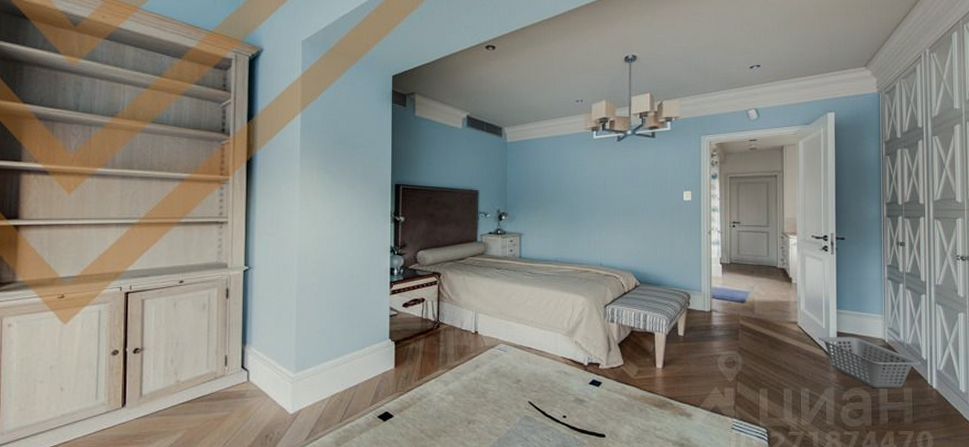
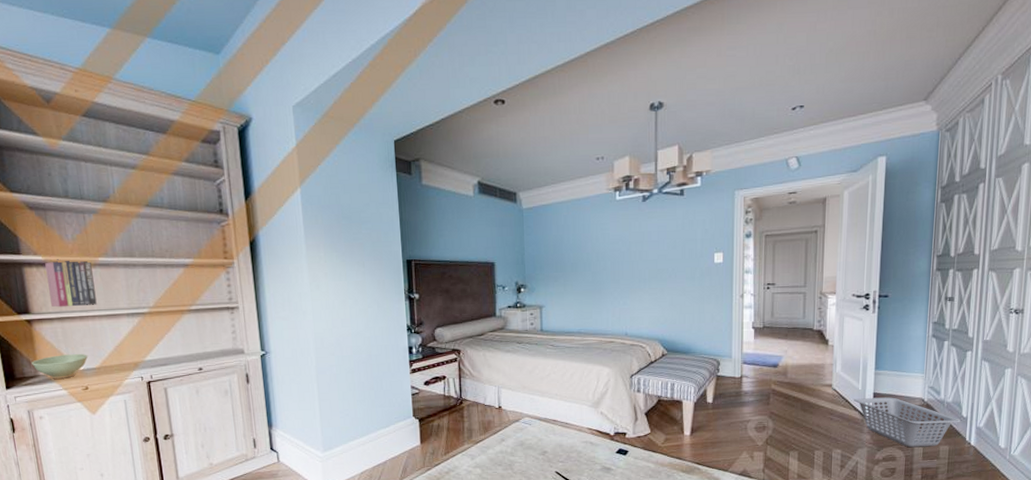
bowl: none [11,261,70,286] -> present [31,354,89,379]
books: none [42,168,89,215] -> present [45,259,97,308]

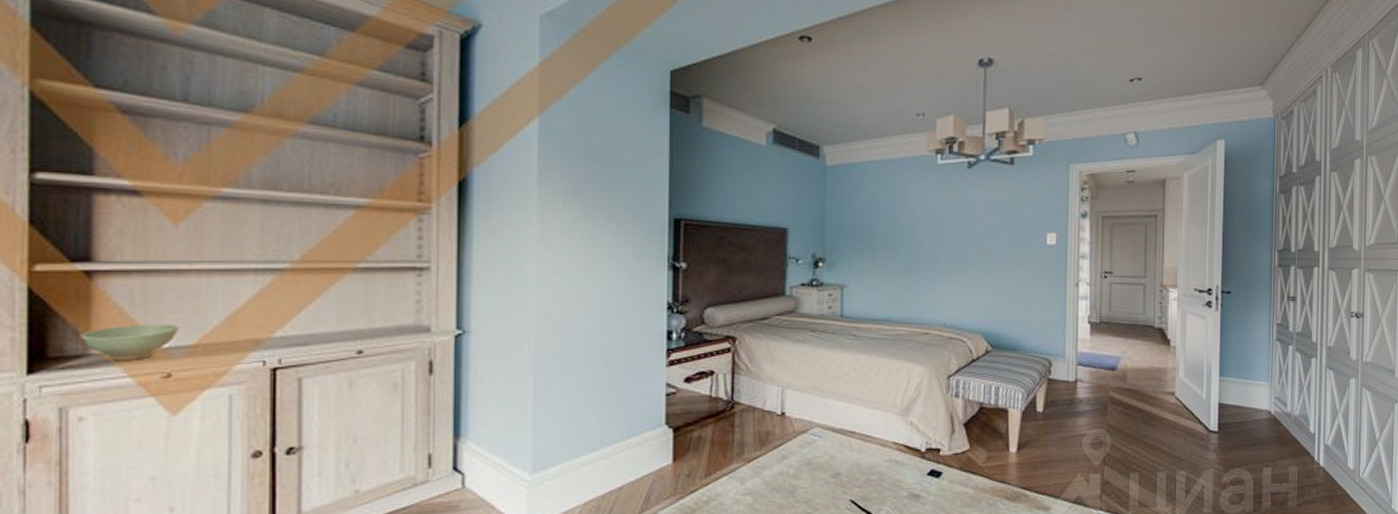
books: present [45,259,97,308] -> none [132,186,209,255]
laundry basket: present [853,397,961,448] -> none [1197,409,1309,469]

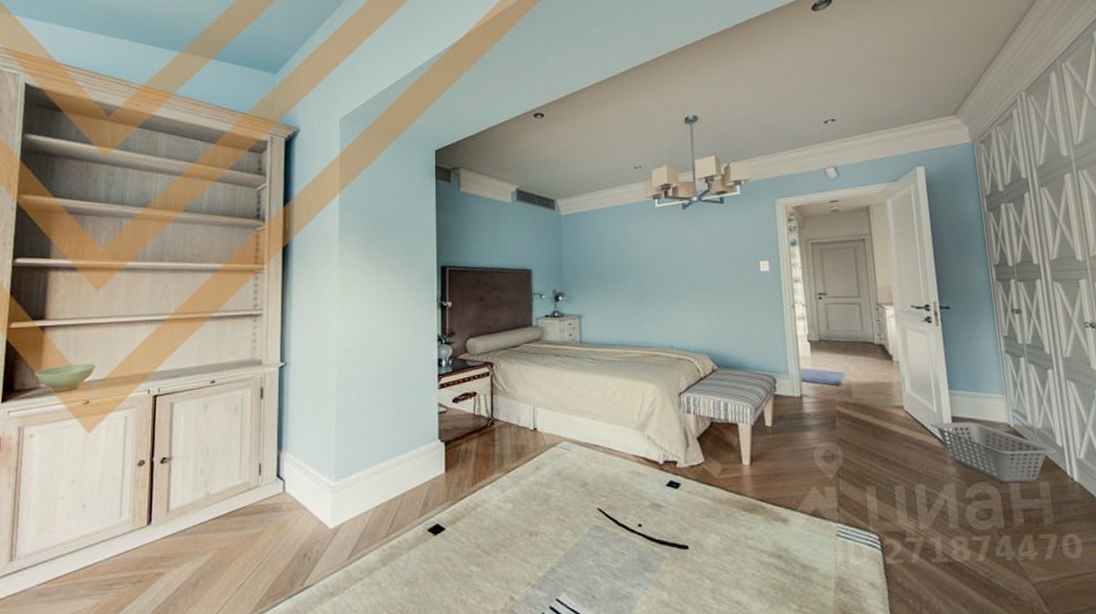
laundry basket: none [1197,409,1309,469] -> present [929,422,1057,484]

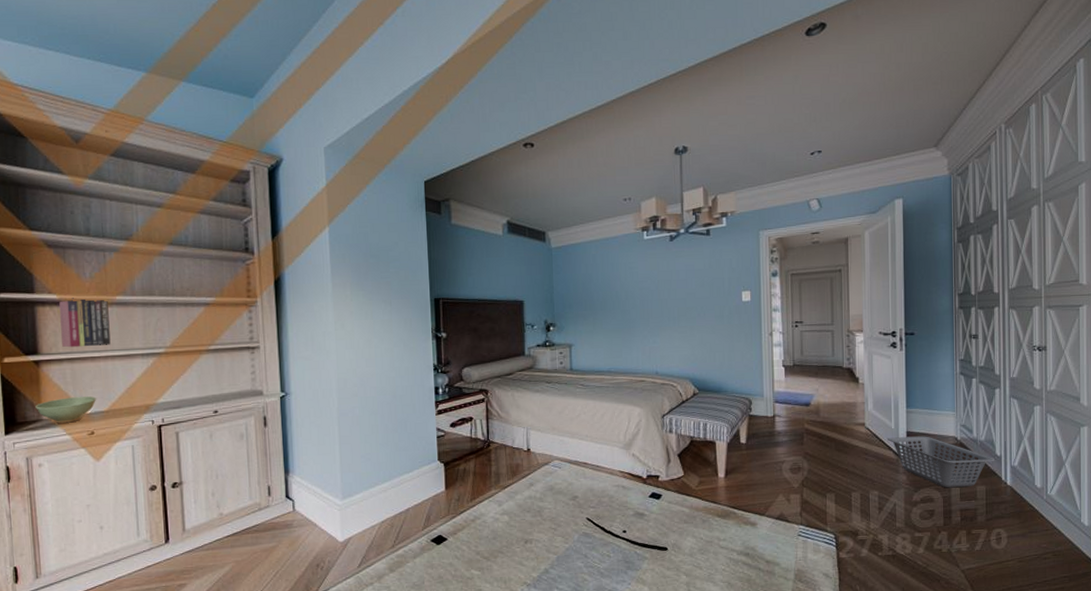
books: none [69,263,119,313] -> present [59,298,111,348]

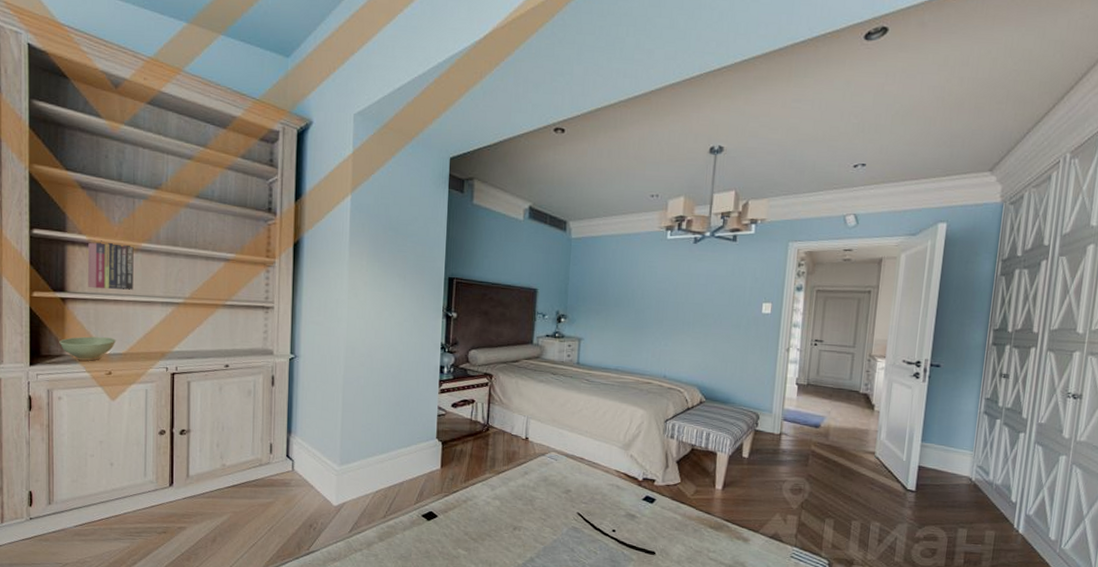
laundry basket: present [887,436,995,488] -> none [896,470,1009,531]

